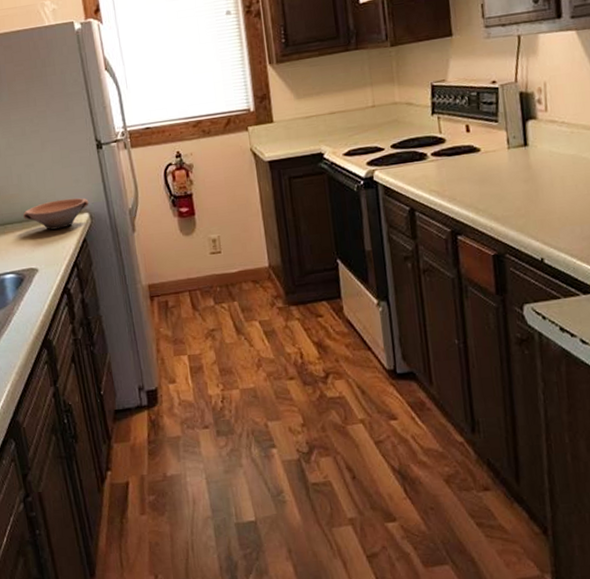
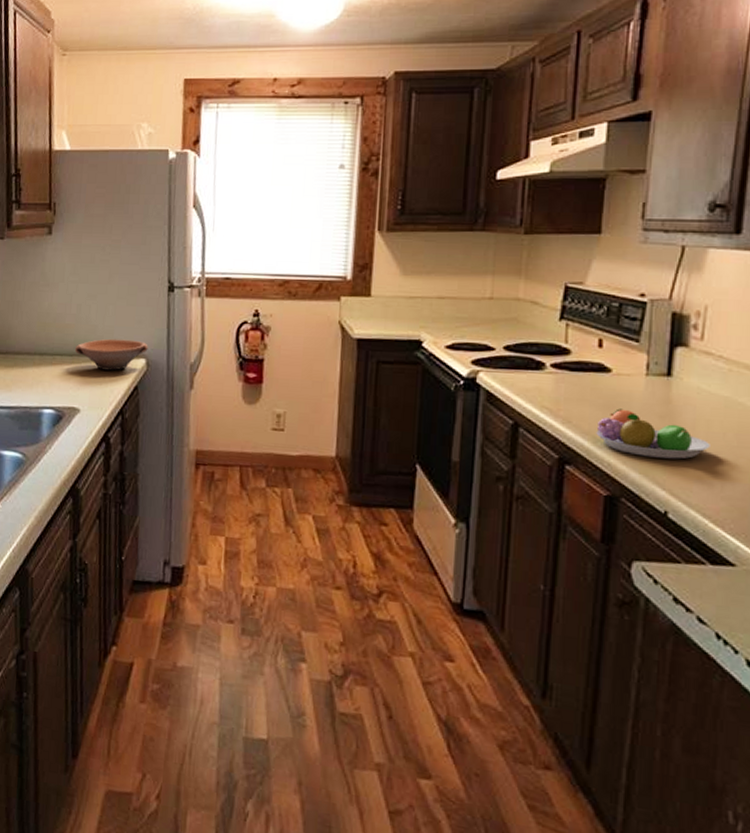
fruit bowl: none [477,180,567,217] -> present [596,408,710,459]

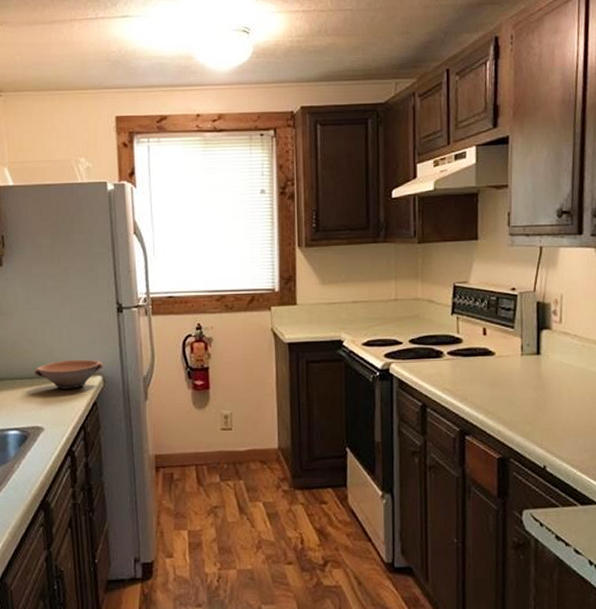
fruit bowl: present [596,408,710,459] -> none [487,385,573,423]

